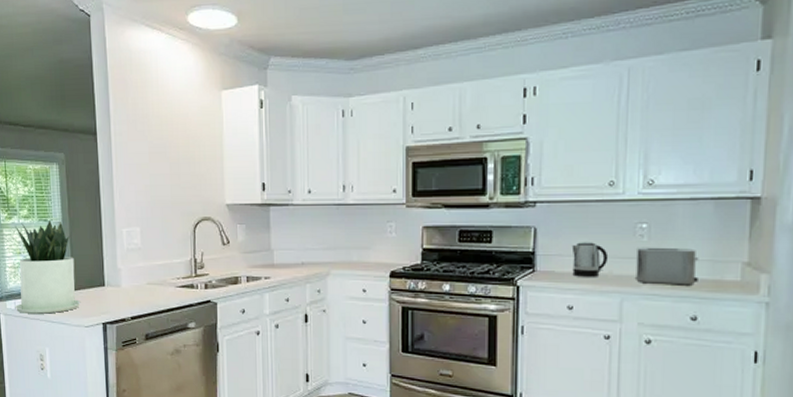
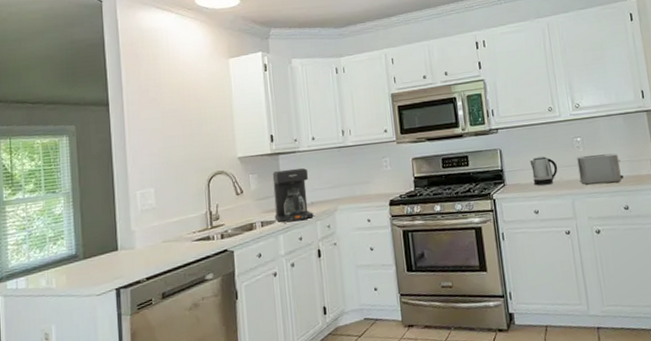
planter: present [14,220,81,314] -> none [16,192,92,292]
coffee maker: none [261,223,303,281] -> present [272,167,314,223]

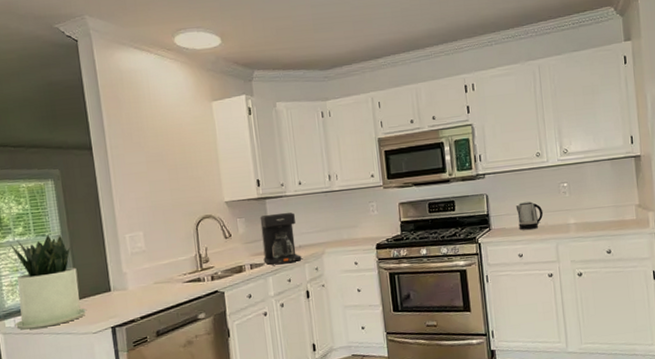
planter: none [16,192,92,292] -> present [9,235,87,330]
toaster: present [576,153,624,186] -> none [561,198,608,231]

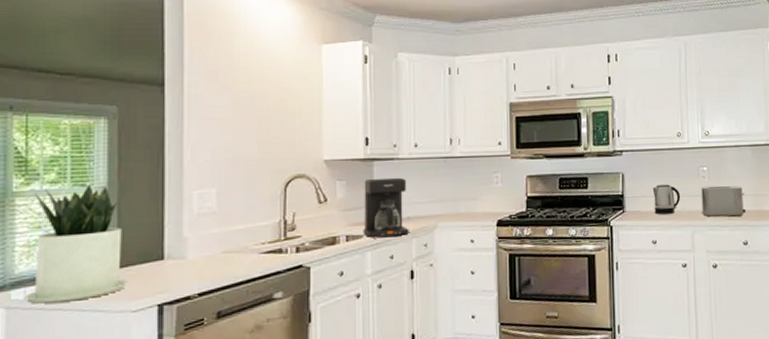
toaster: none [561,198,608,231] -> present [700,185,746,218]

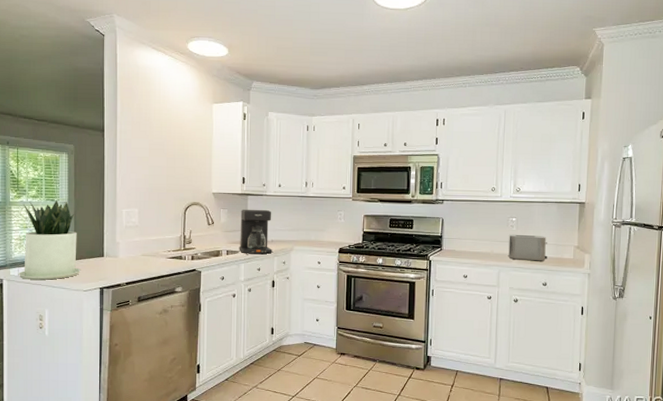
kettle: present [652,184,681,215] -> none [467,230,491,256]

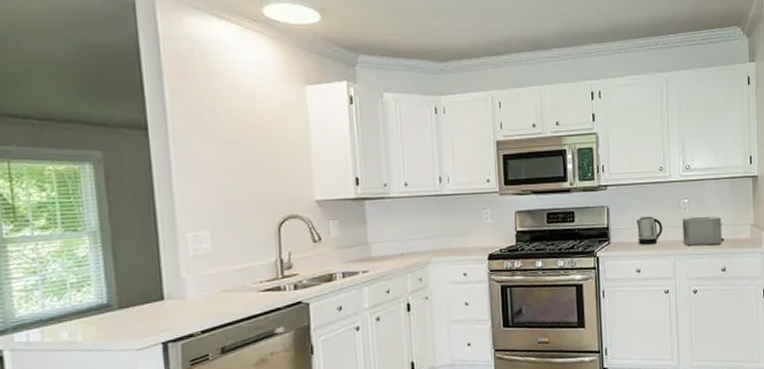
planter: present [18,200,81,280] -> none [25,230,131,346]
coffee maker: present [239,209,272,254] -> none [357,215,404,275]
kettle: none [467,230,491,256] -> present [636,216,663,246]

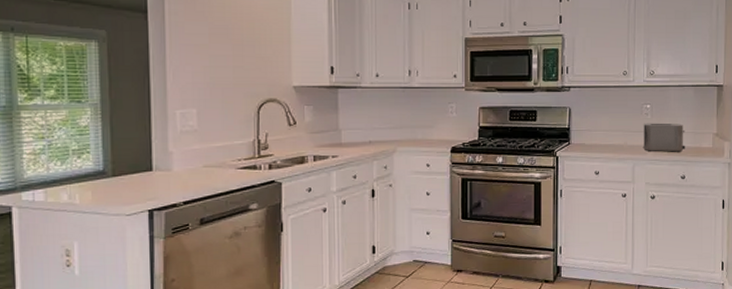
kettle: present [636,216,663,246] -> none [597,120,624,149]

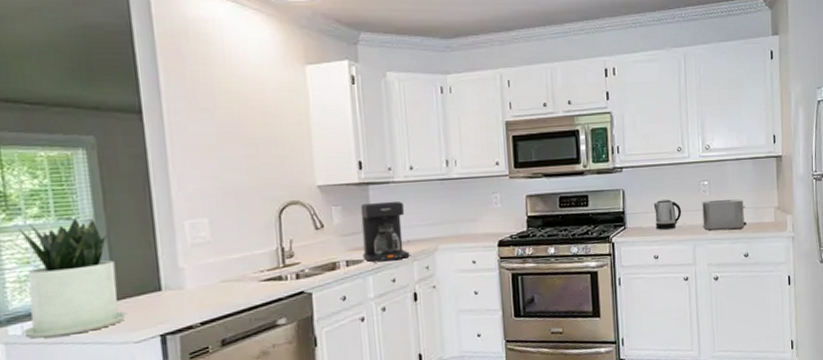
planter: none [33,102,122,205] -> present [18,218,128,339]
coffee maker: none [329,104,371,159] -> present [360,201,410,263]
kettle: none [597,120,624,149] -> present [653,199,682,231]

